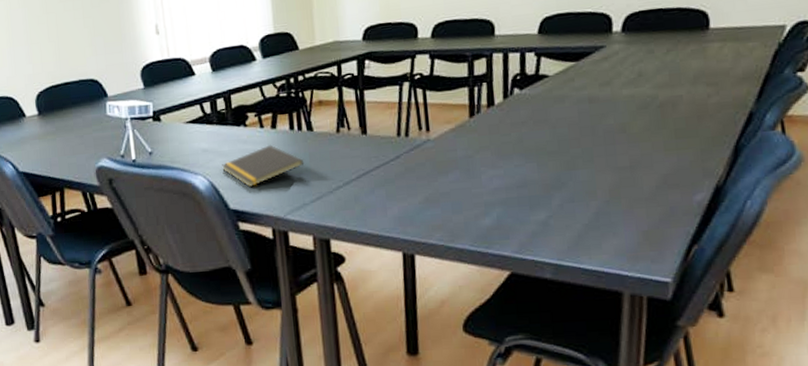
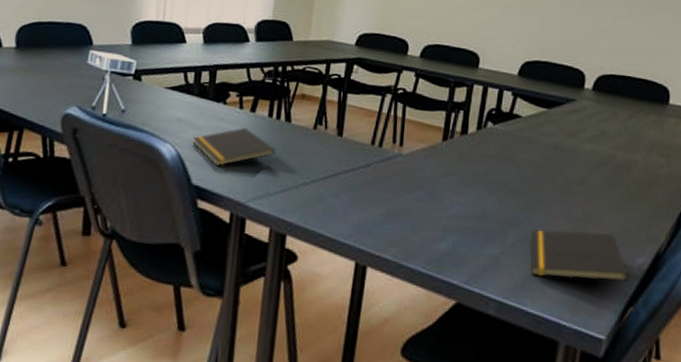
notepad: none [577,175,689,233] -> present [530,230,629,282]

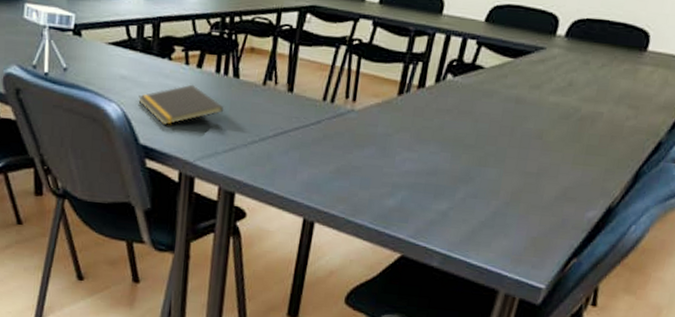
notepad: present [530,230,629,282] -> none [477,185,577,235]

